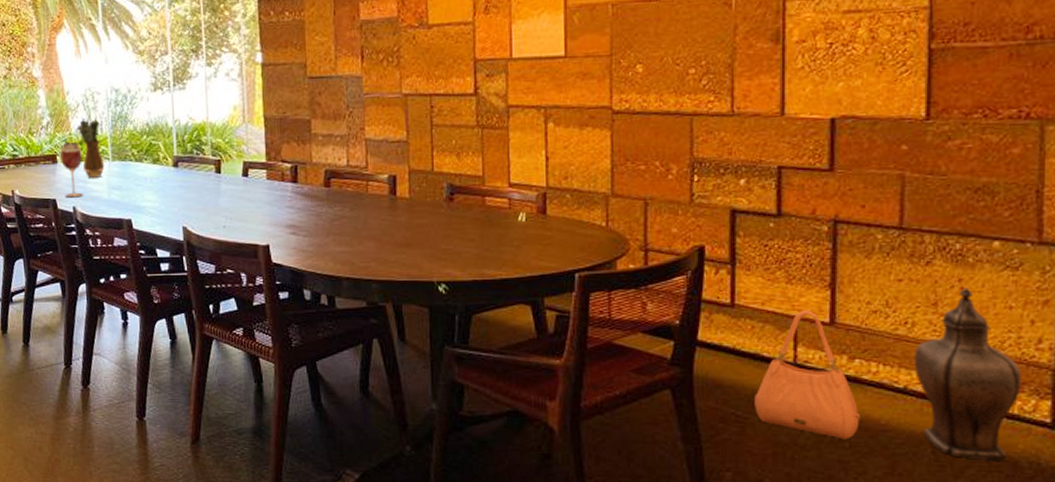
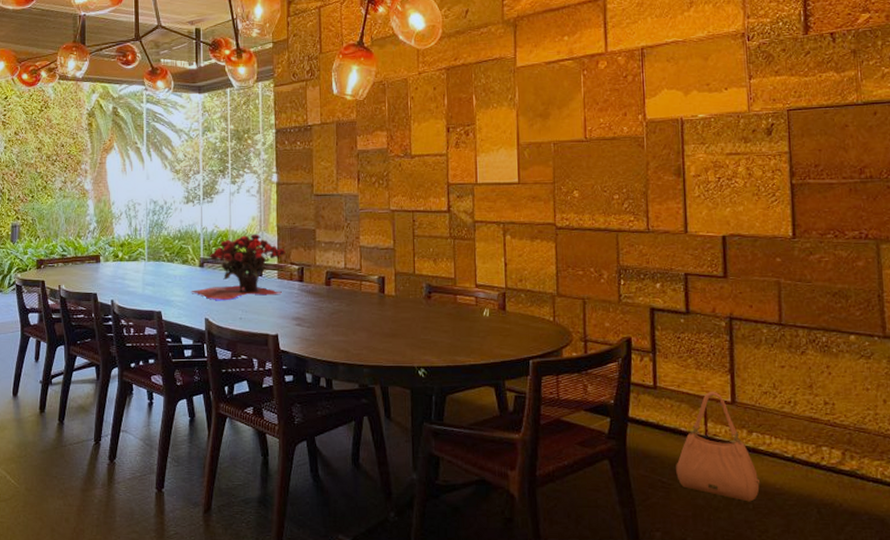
wineglass: present [60,142,83,198] -> none [103,245,123,292]
vase: present [76,117,105,178] -> none [118,224,141,276]
flower arrangement: none [164,127,275,206] -> present [191,235,286,300]
decorative urn: present [915,287,1023,460] -> none [798,373,882,518]

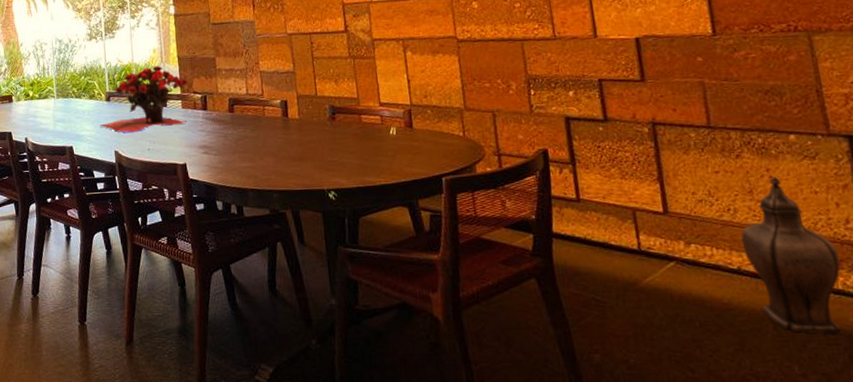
handbag: present [675,392,761,502] -> none [608,202,706,319]
decorative urn: none [798,373,882,518] -> present [741,176,842,334]

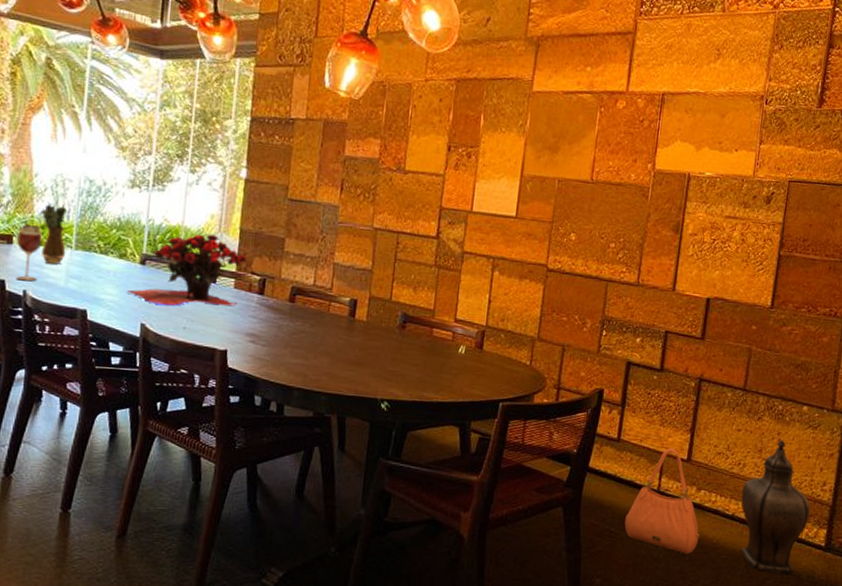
wineglass: none [15,84,33,131] -> present [16,224,43,282]
vase: none [28,64,51,113] -> present [39,202,67,265]
handbag: none [608,202,706,319] -> present [624,448,700,554]

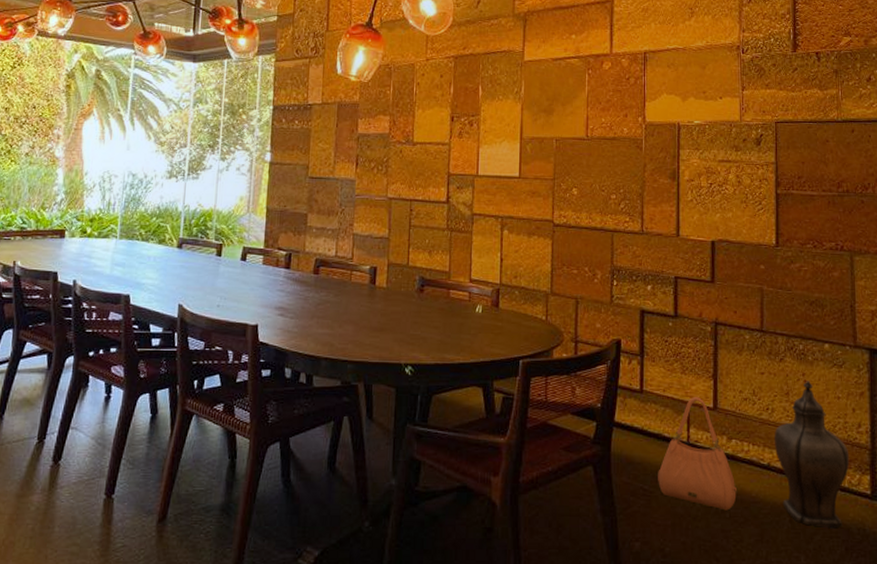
wineglass: present [16,224,43,282] -> none [67,219,92,272]
vase: present [39,202,67,265] -> none [88,197,113,254]
flower arrangement: present [126,234,247,306] -> none [165,216,274,285]

